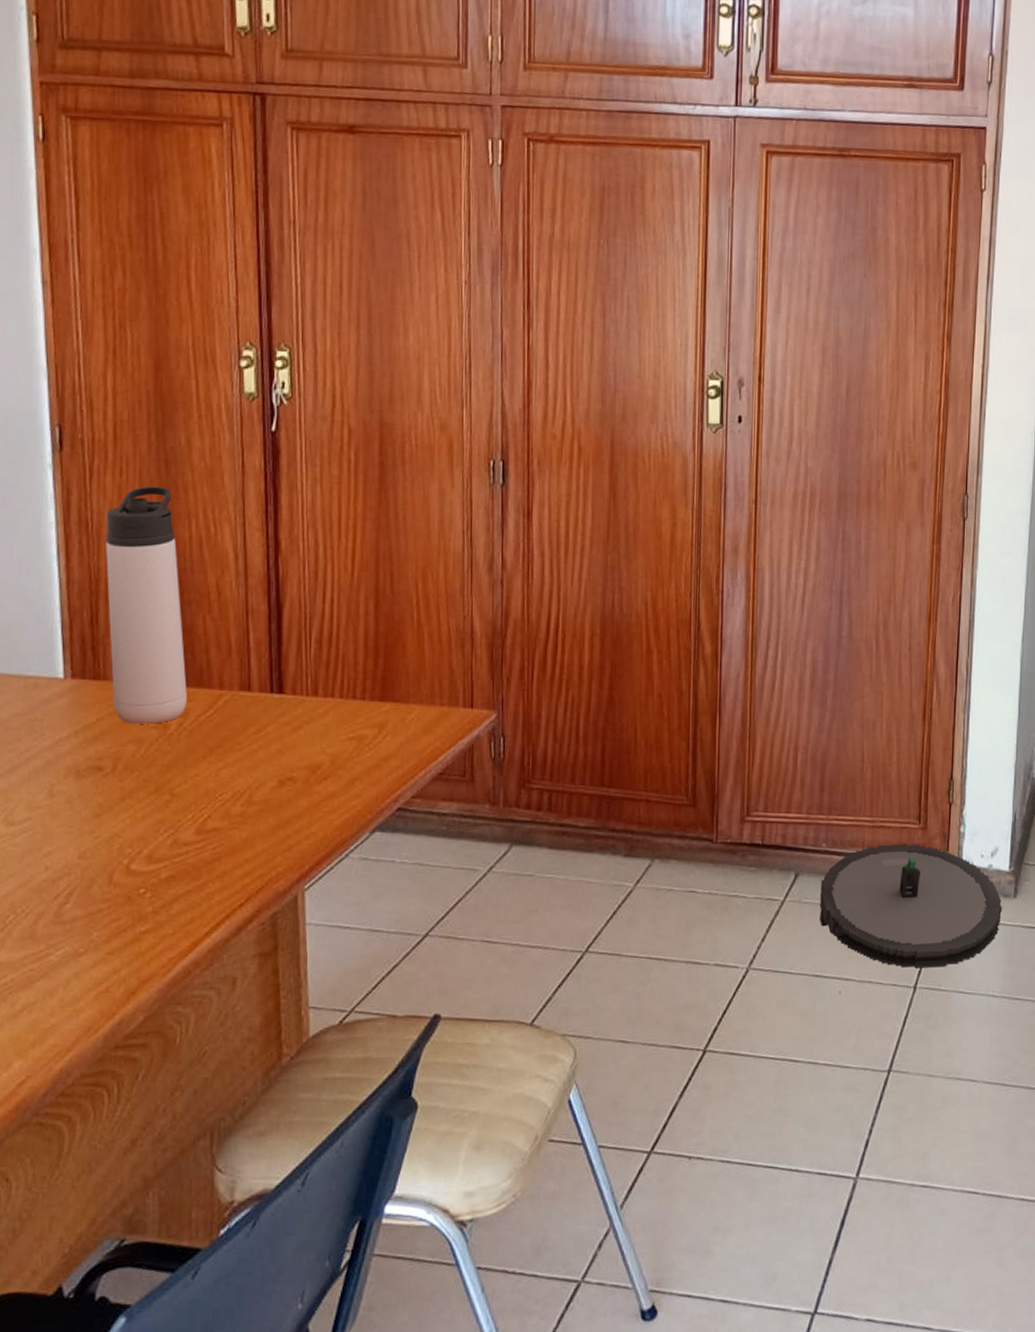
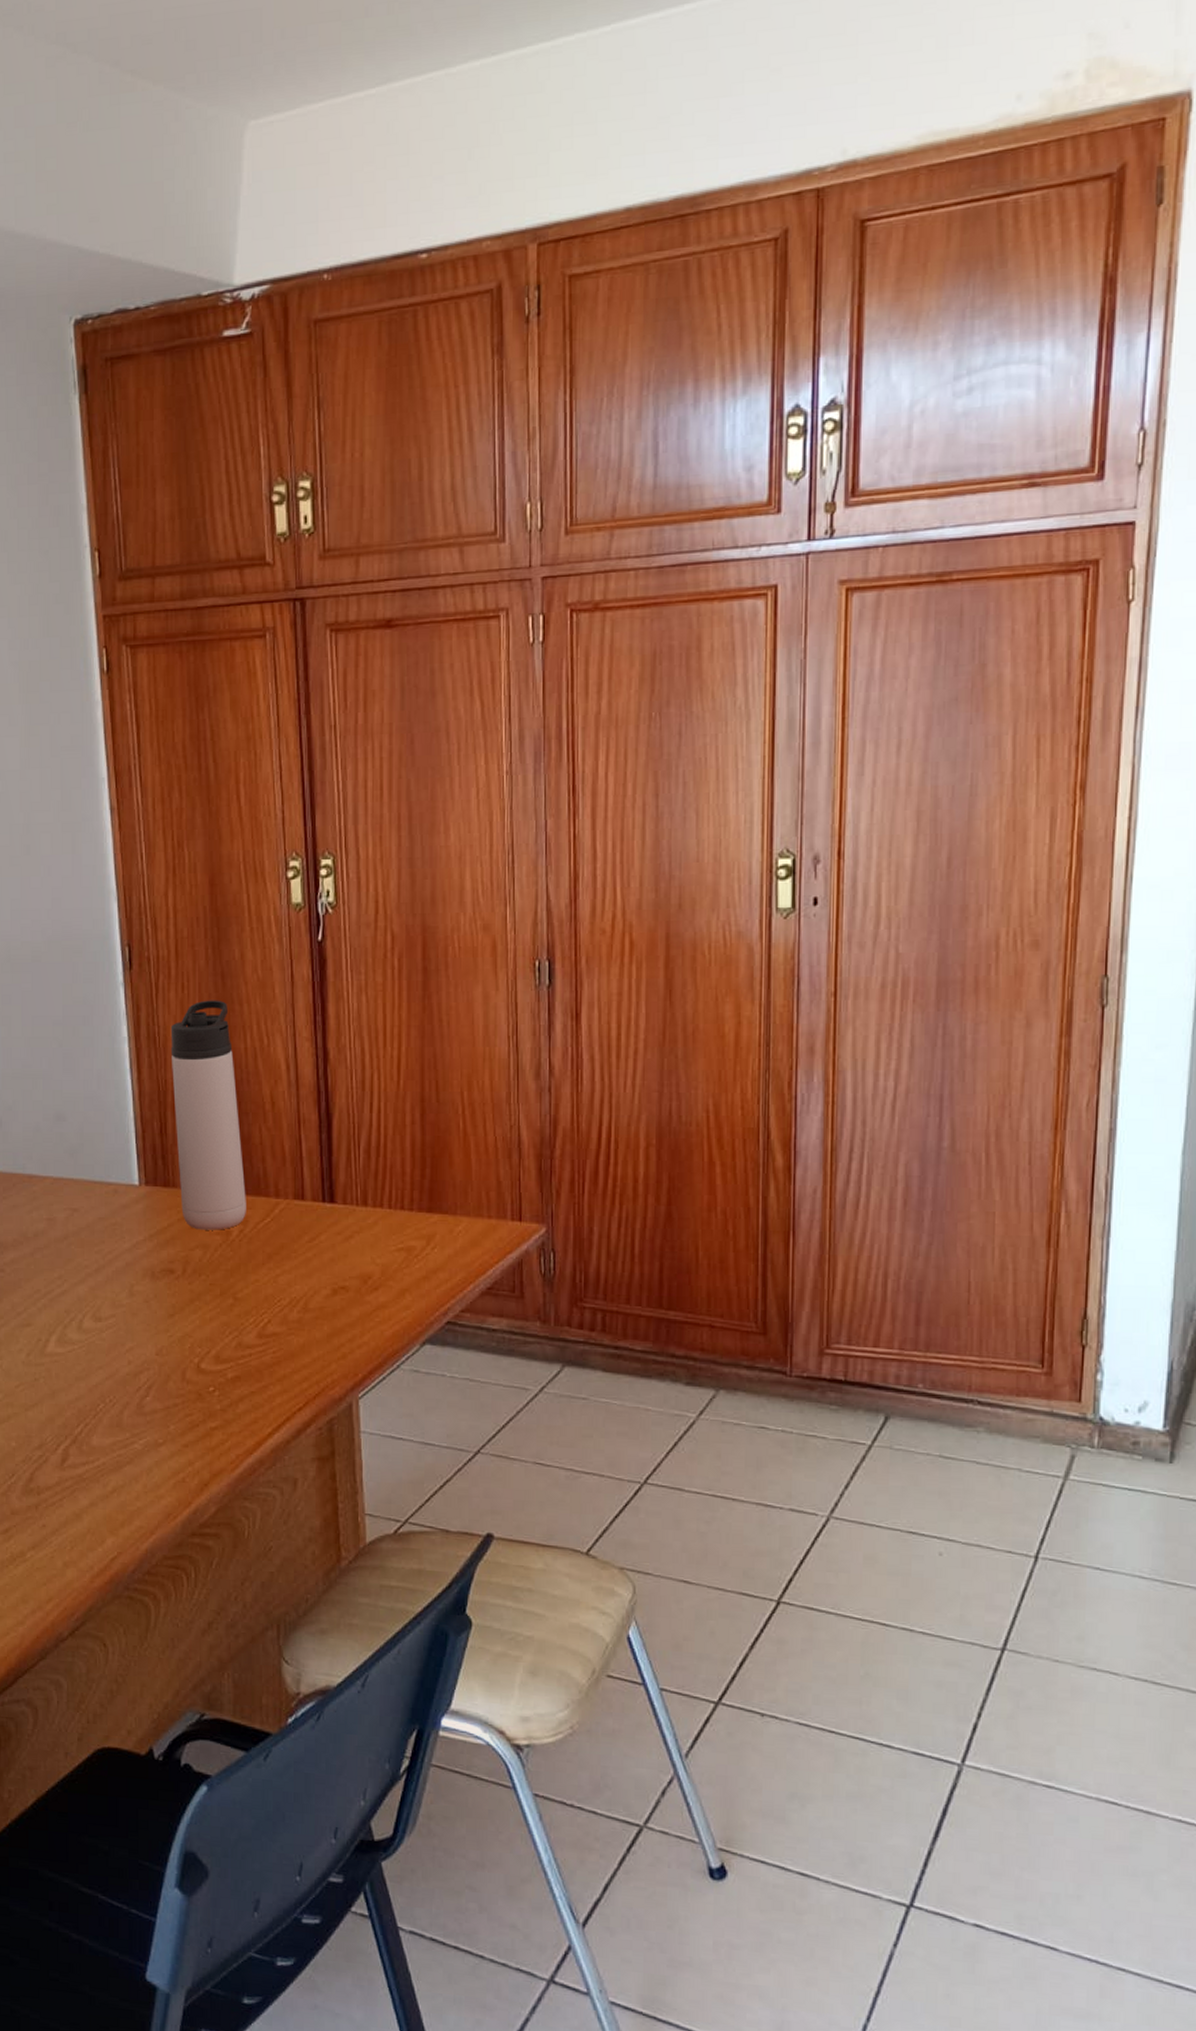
robot vacuum: present [820,844,1003,969] -> none [915,1389,1154,1537]

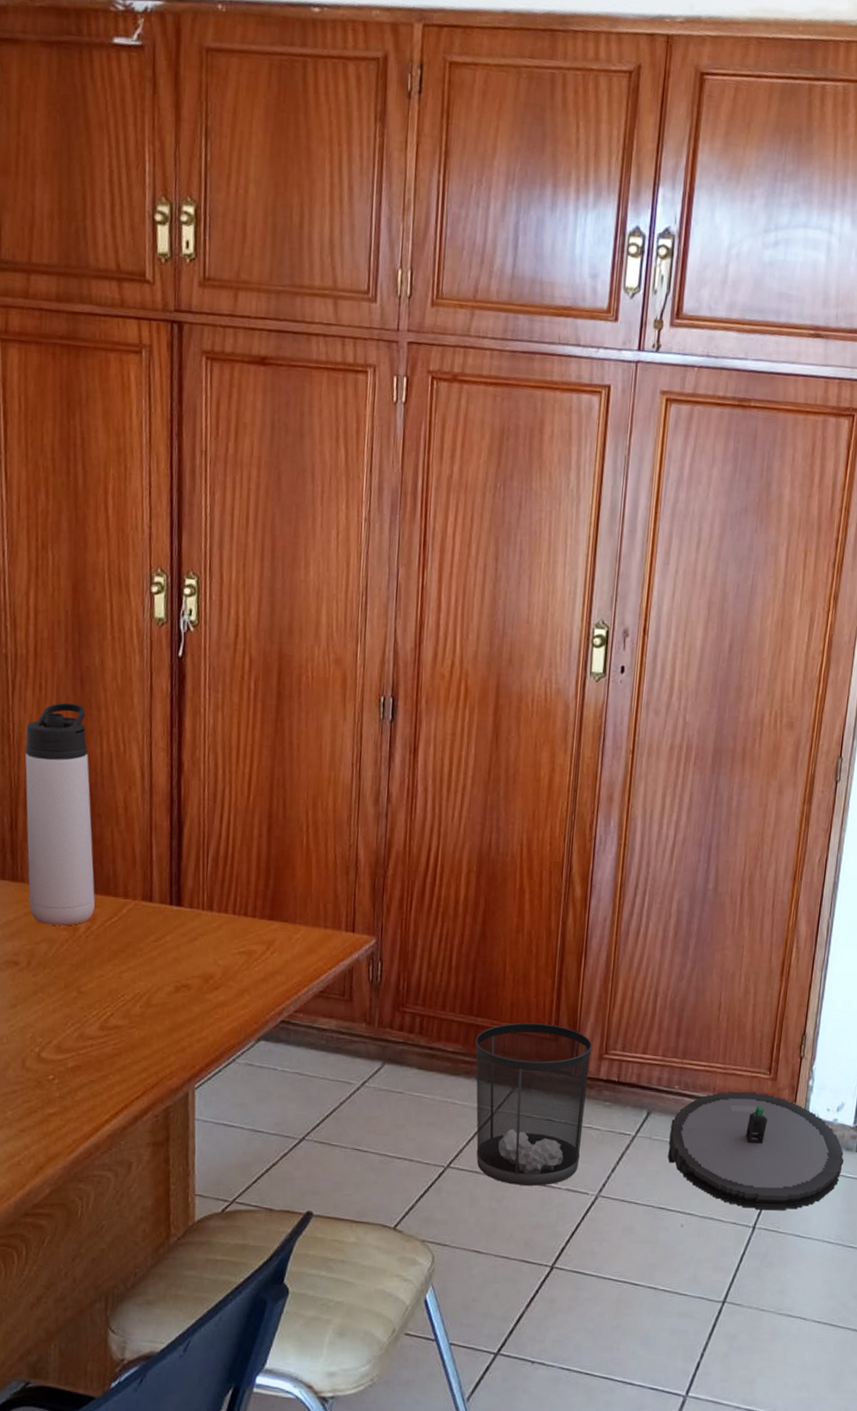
waste bin: none [667,1314,810,1505] -> present [475,1022,593,1186]
robot vacuum: none [915,1389,1154,1537] -> present [668,1091,844,1211]

